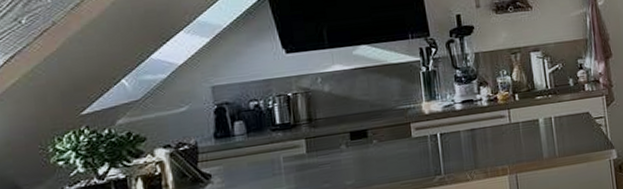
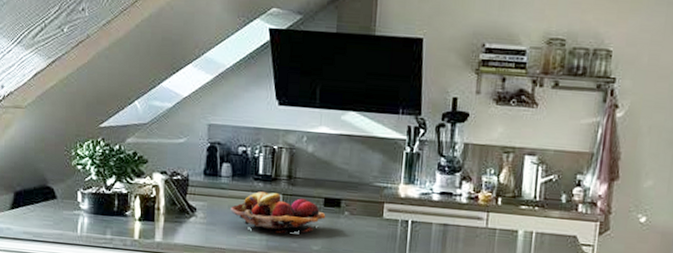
fruit basket: none [250,137,355,180] -> present [230,191,326,234]

